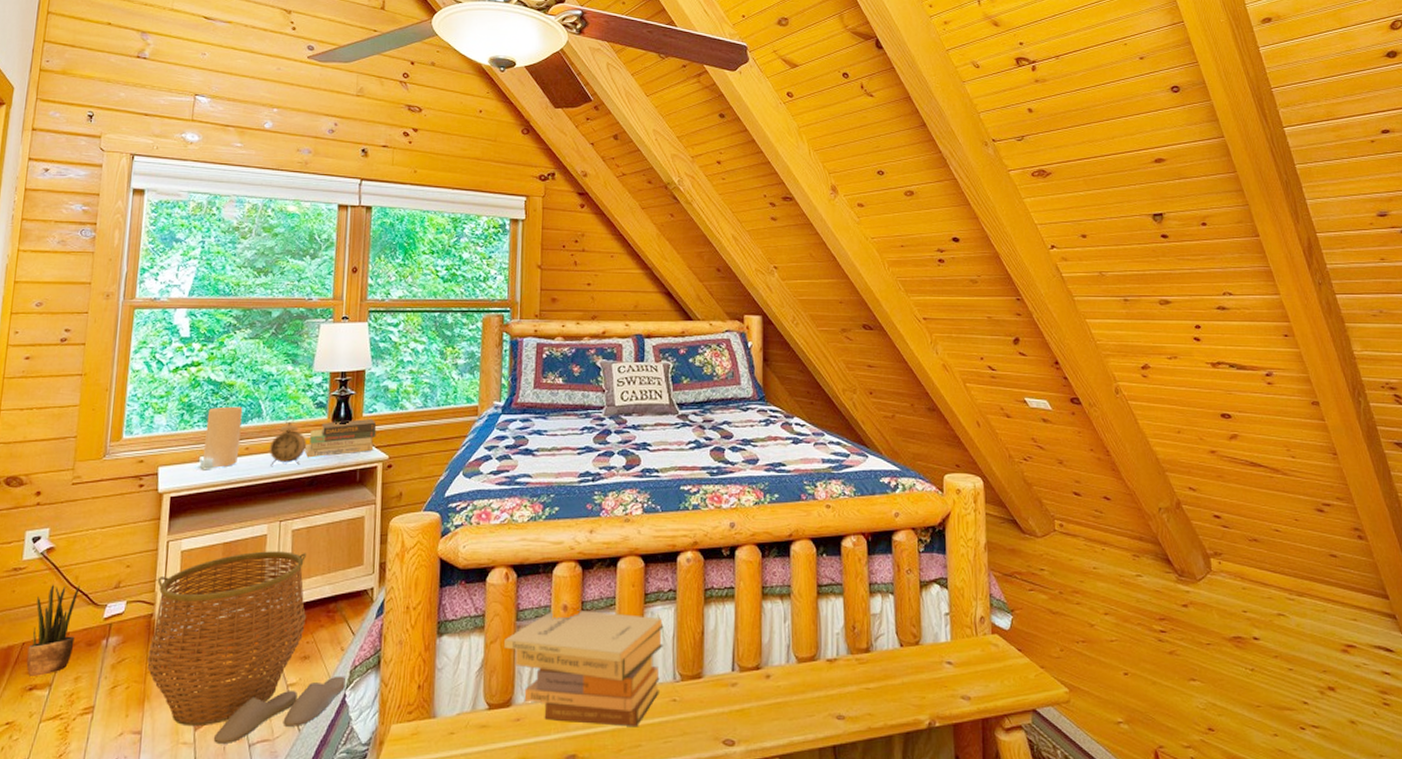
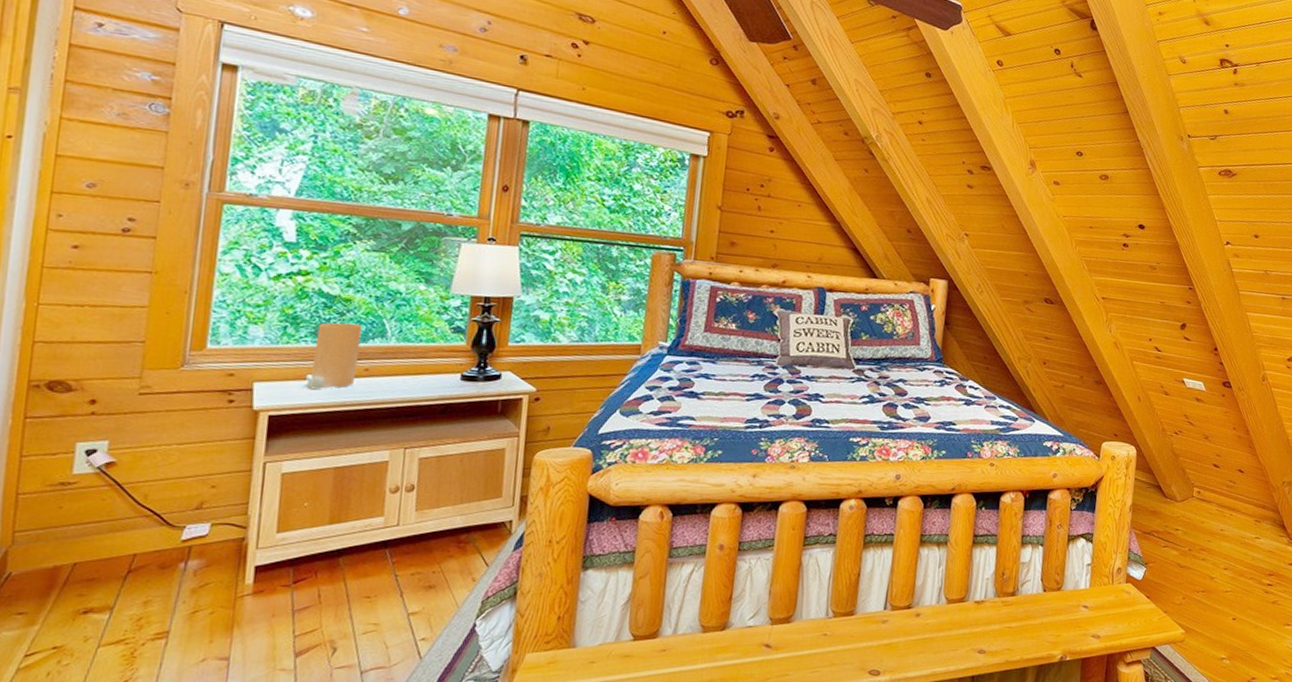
potted plant: present [26,584,80,676] -> none [79,501,150,599]
basket: present [147,551,307,725] -> none [236,478,436,652]
slippers: present [213,676,346,743] -> none [318,605,476,670]
alarm clock: present [269,417,307,466] -> none [393,339,440,390]
books: present [304,419,377,458] -> none [436,348,524,385]
books: present [504,609,664,726] -> none [654,548,821,657]

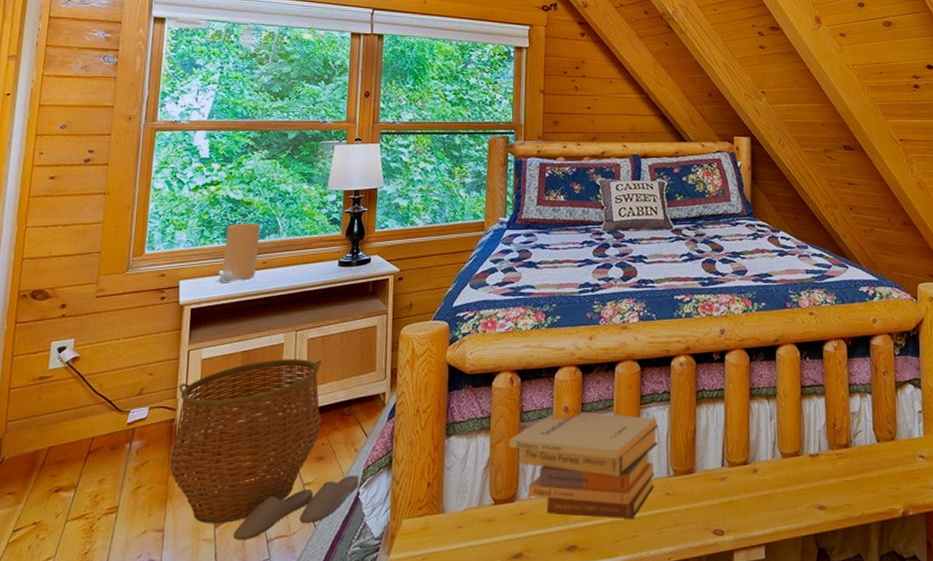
basket: none [236,478,436,652] -> present [169,359,322,523]
slippers: none [318,605,476,670] -> present [233,475,359,539]
books: none [654,548,821,657] -> present [509,411,658,518]

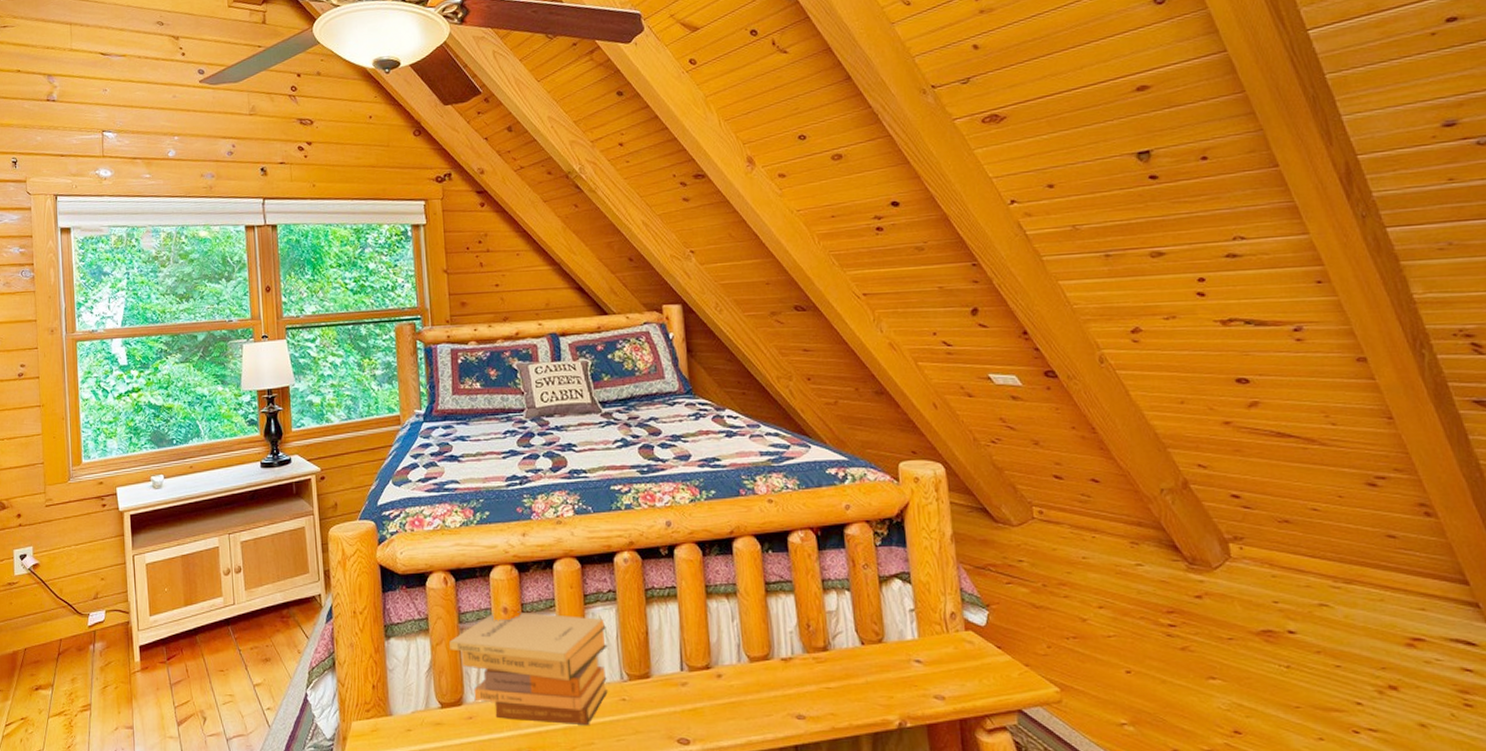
basket: present [169,359,322,523] -> none [129,562,264,721]
candle: present [221,223,260,281] -> none [152,428,185,487]
slippers: present [233,475,359,539] -> none [195,676,306,738]

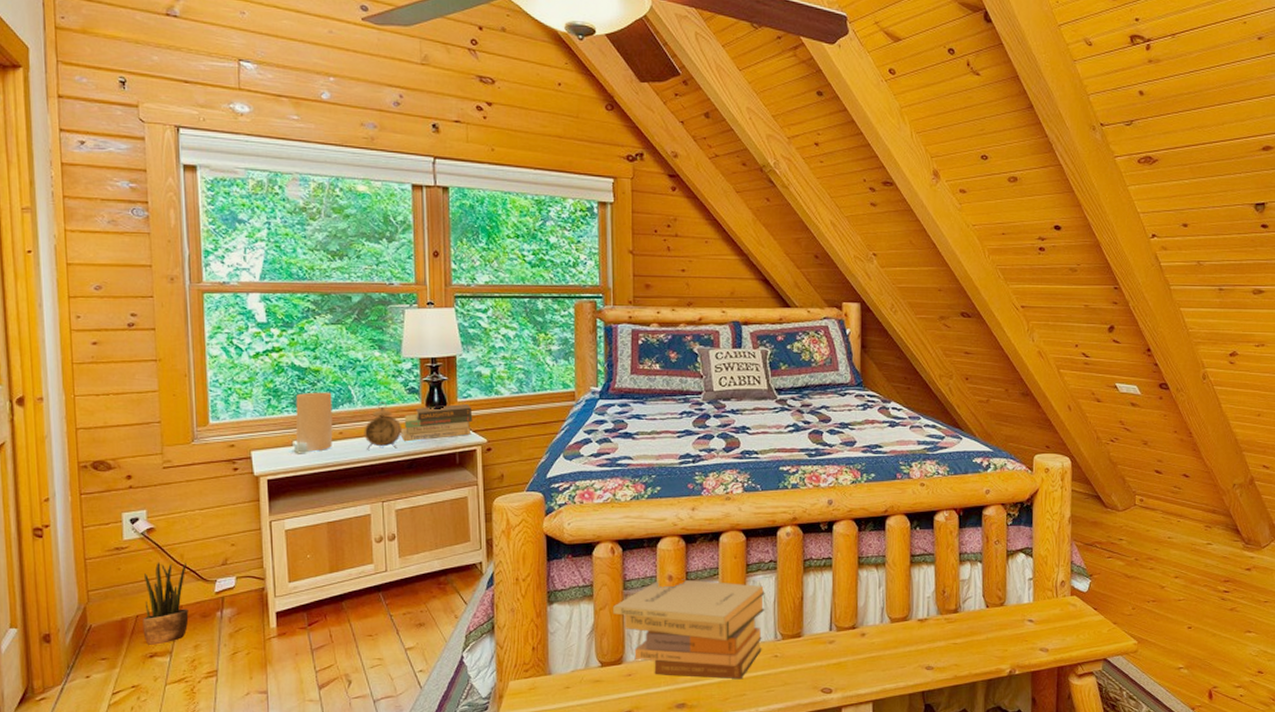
potted plant: none [30,596,67,678] -> present [142,562,189,645]
candle: none [152,428,185,487] -> present [295,392,333,452]
alarm clock: none [211,435,244,482] -> present [364,402,403,450]
books: none [242,434,307,474] -> present [400,404,473,442]

